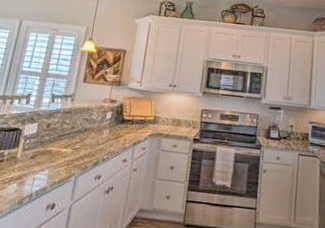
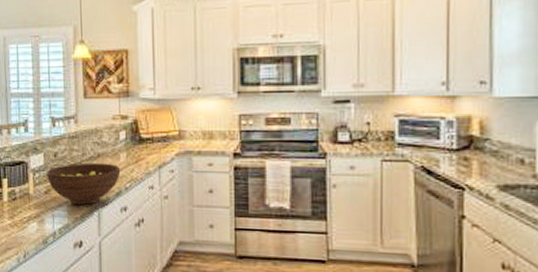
fruit bowl: none [36,134,102,171] -> present [47,162,121,205]

